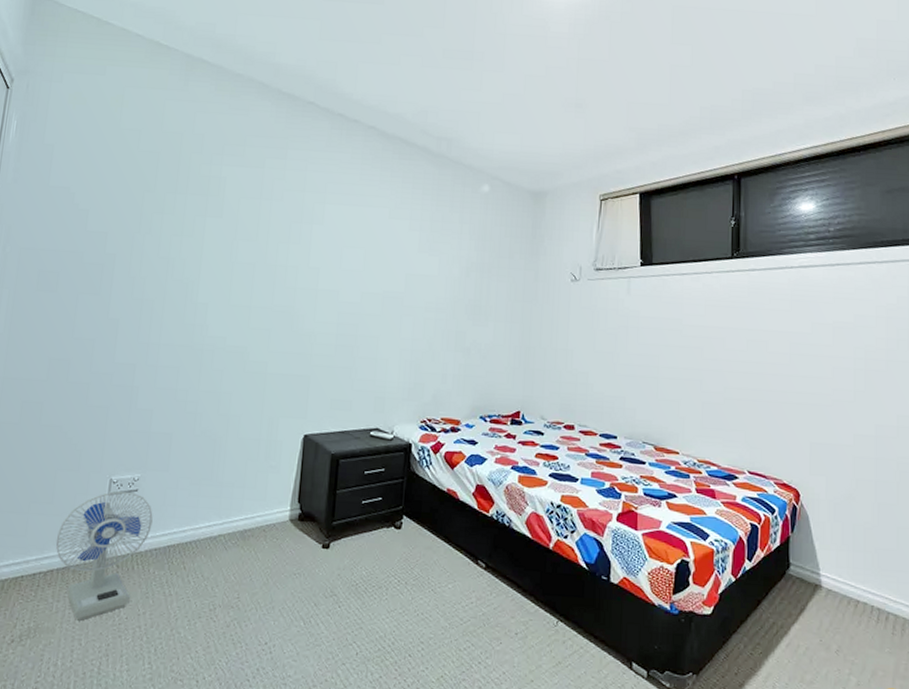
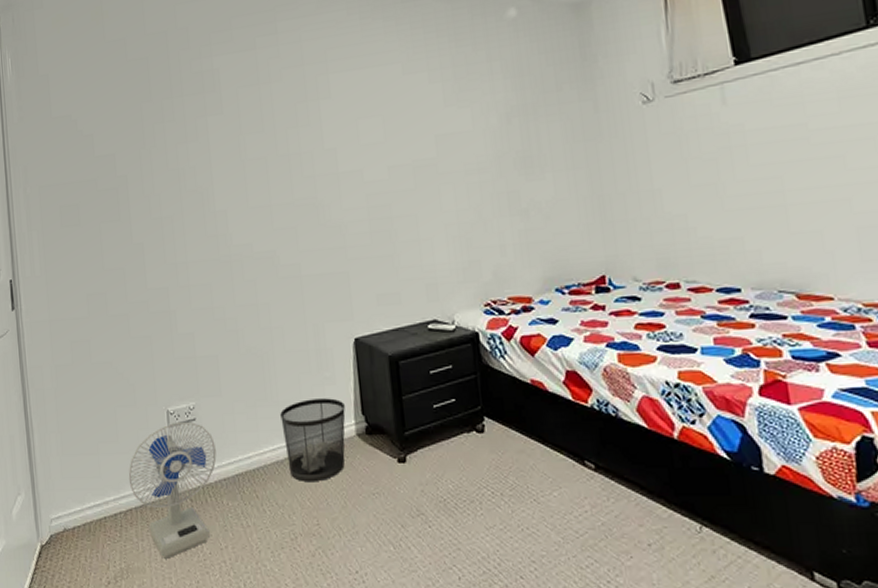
waste bin: none [220,483,284,559] -> present [280,398,346,483]

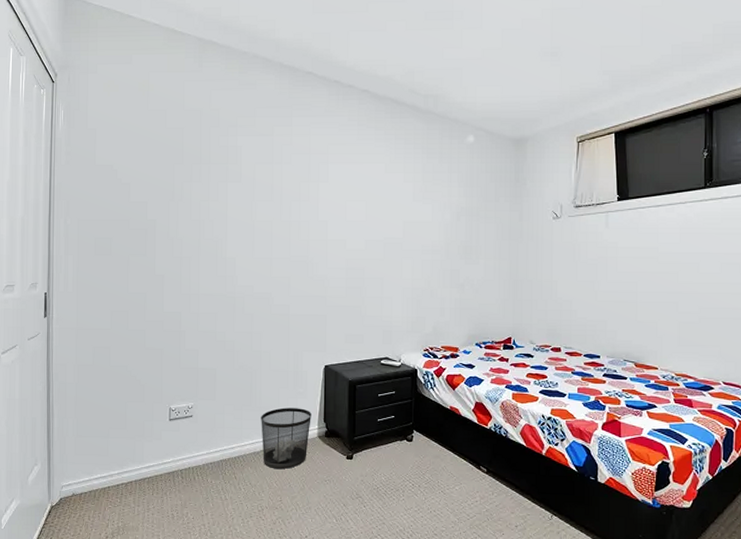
electric fan: present [128,421,217,559] -> none [132,417,206,521]

